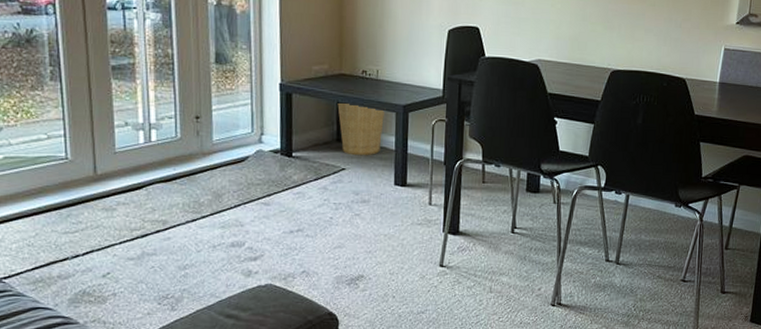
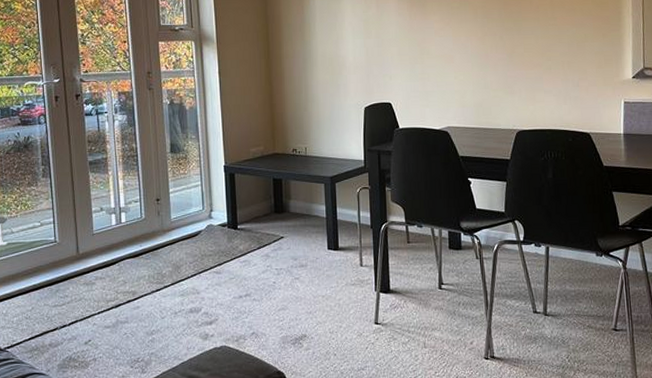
basket: present [337,103,386,156] -> none [273,179,315,225]

